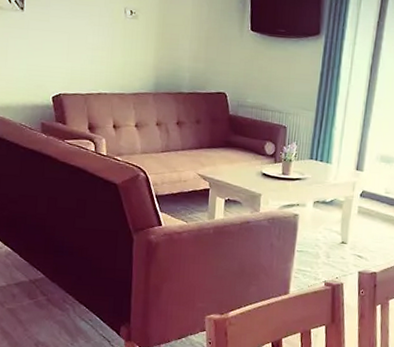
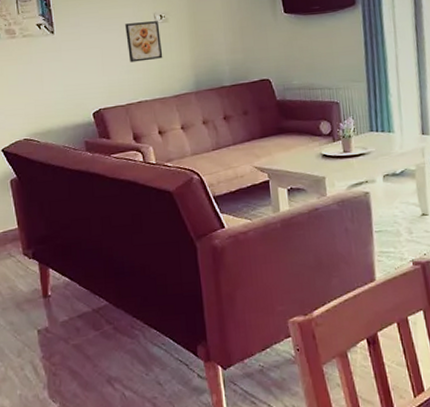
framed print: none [94,13,129,55] -> present [125,21,163,62]

